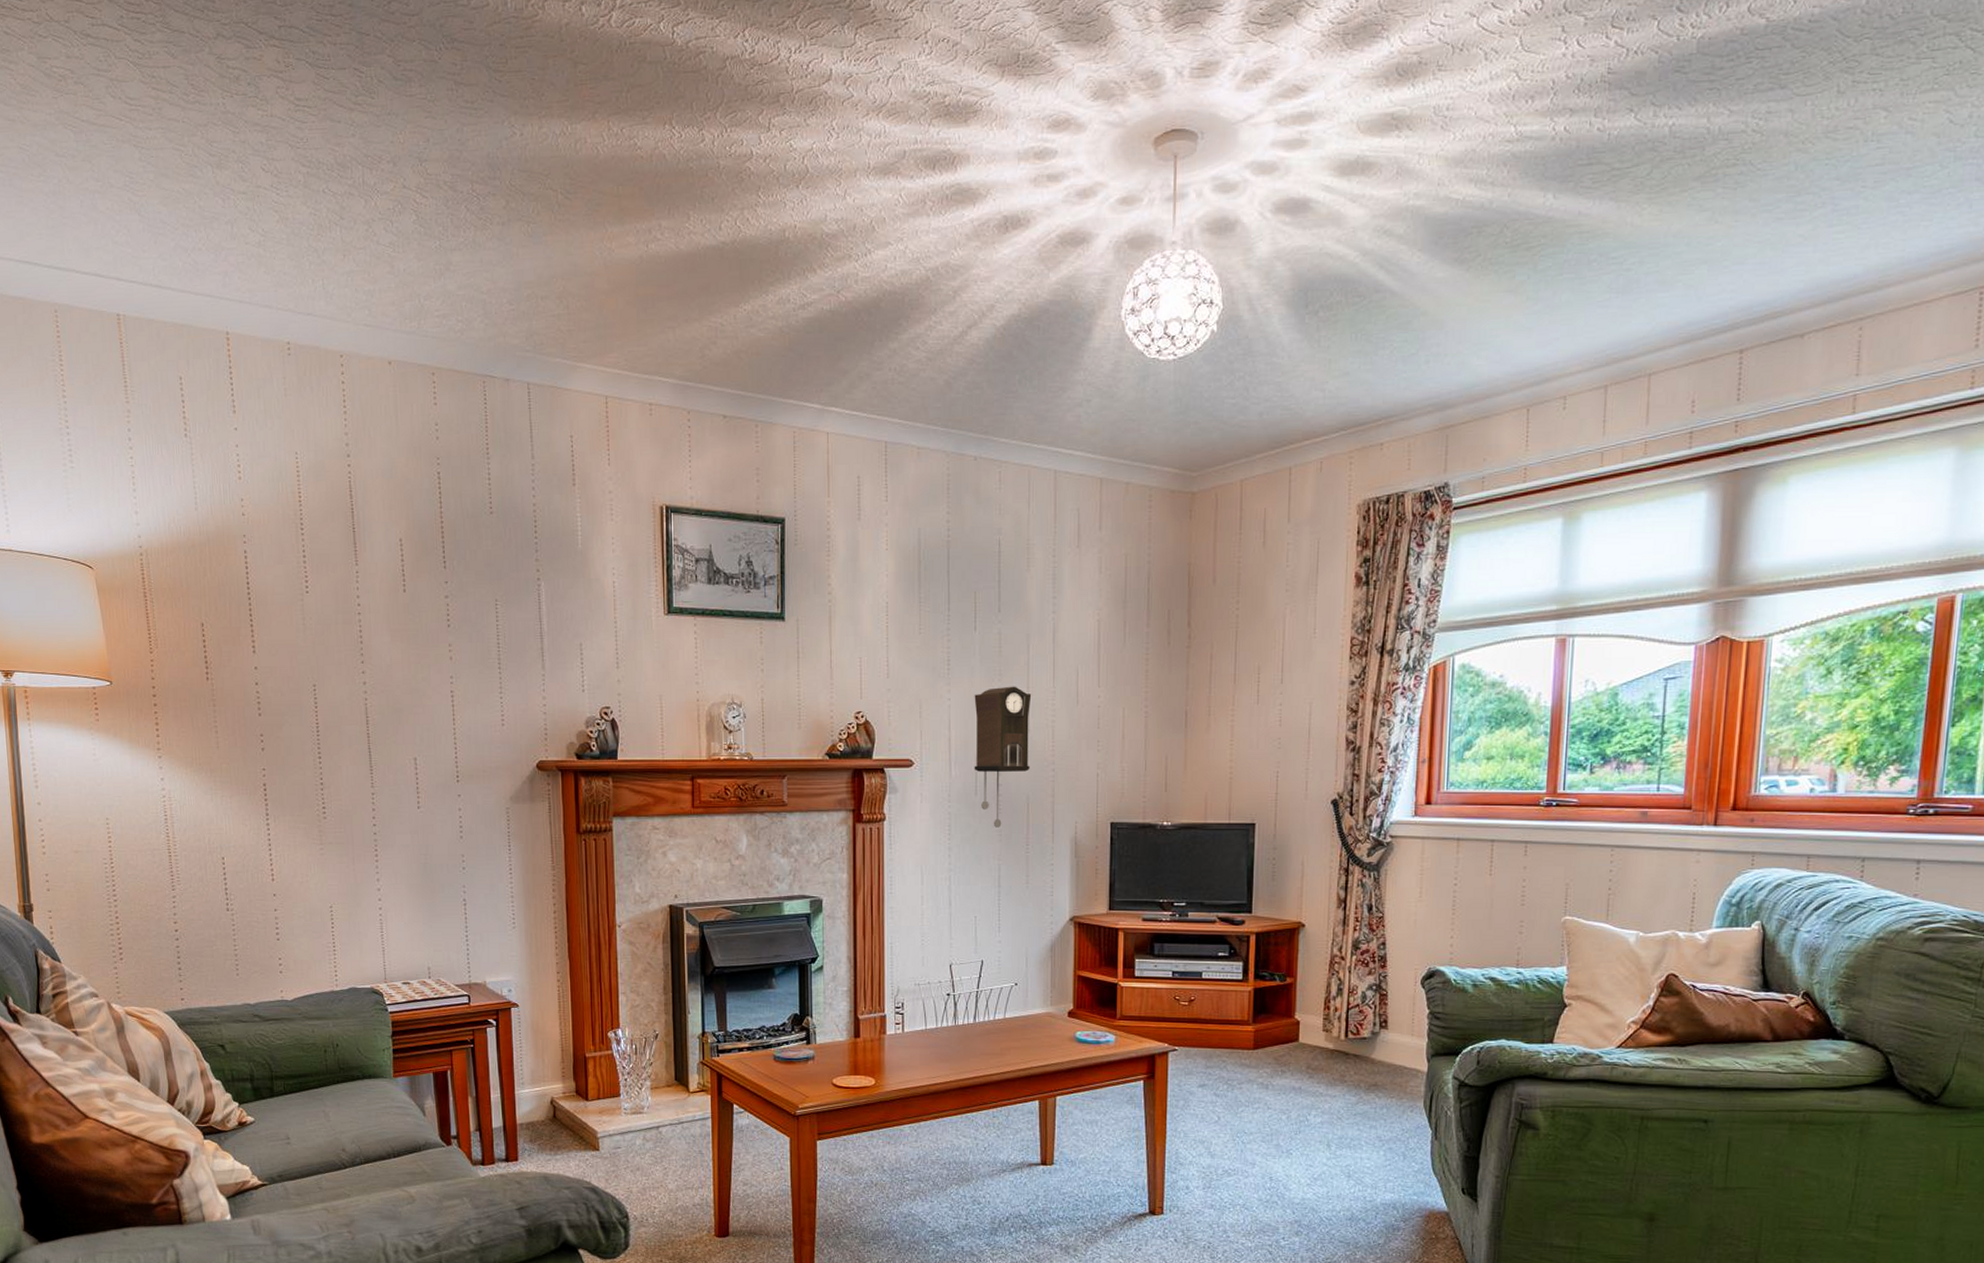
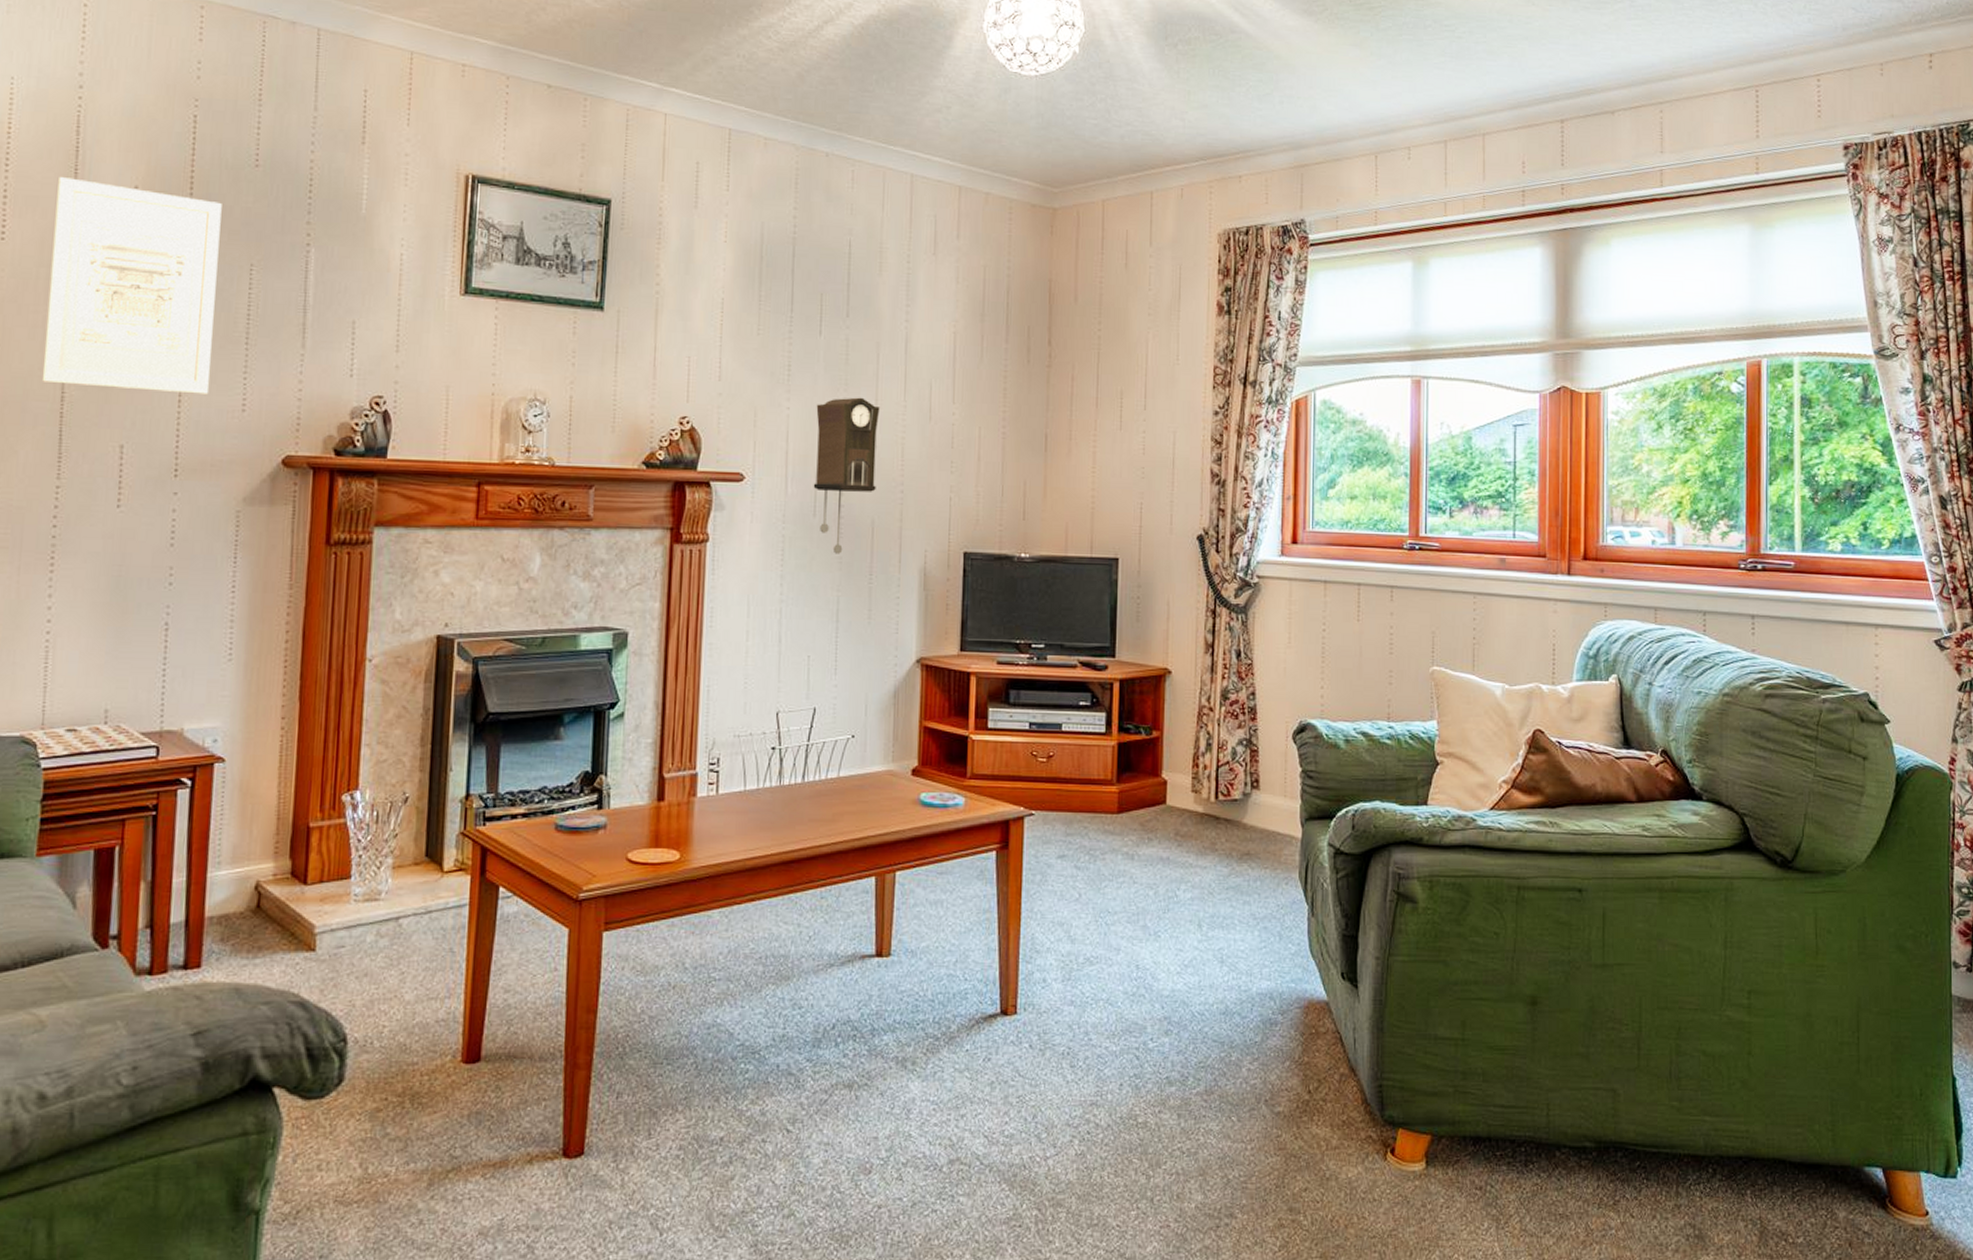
wall art: none [342,536,474,713] -> present [43,177,222,395]

